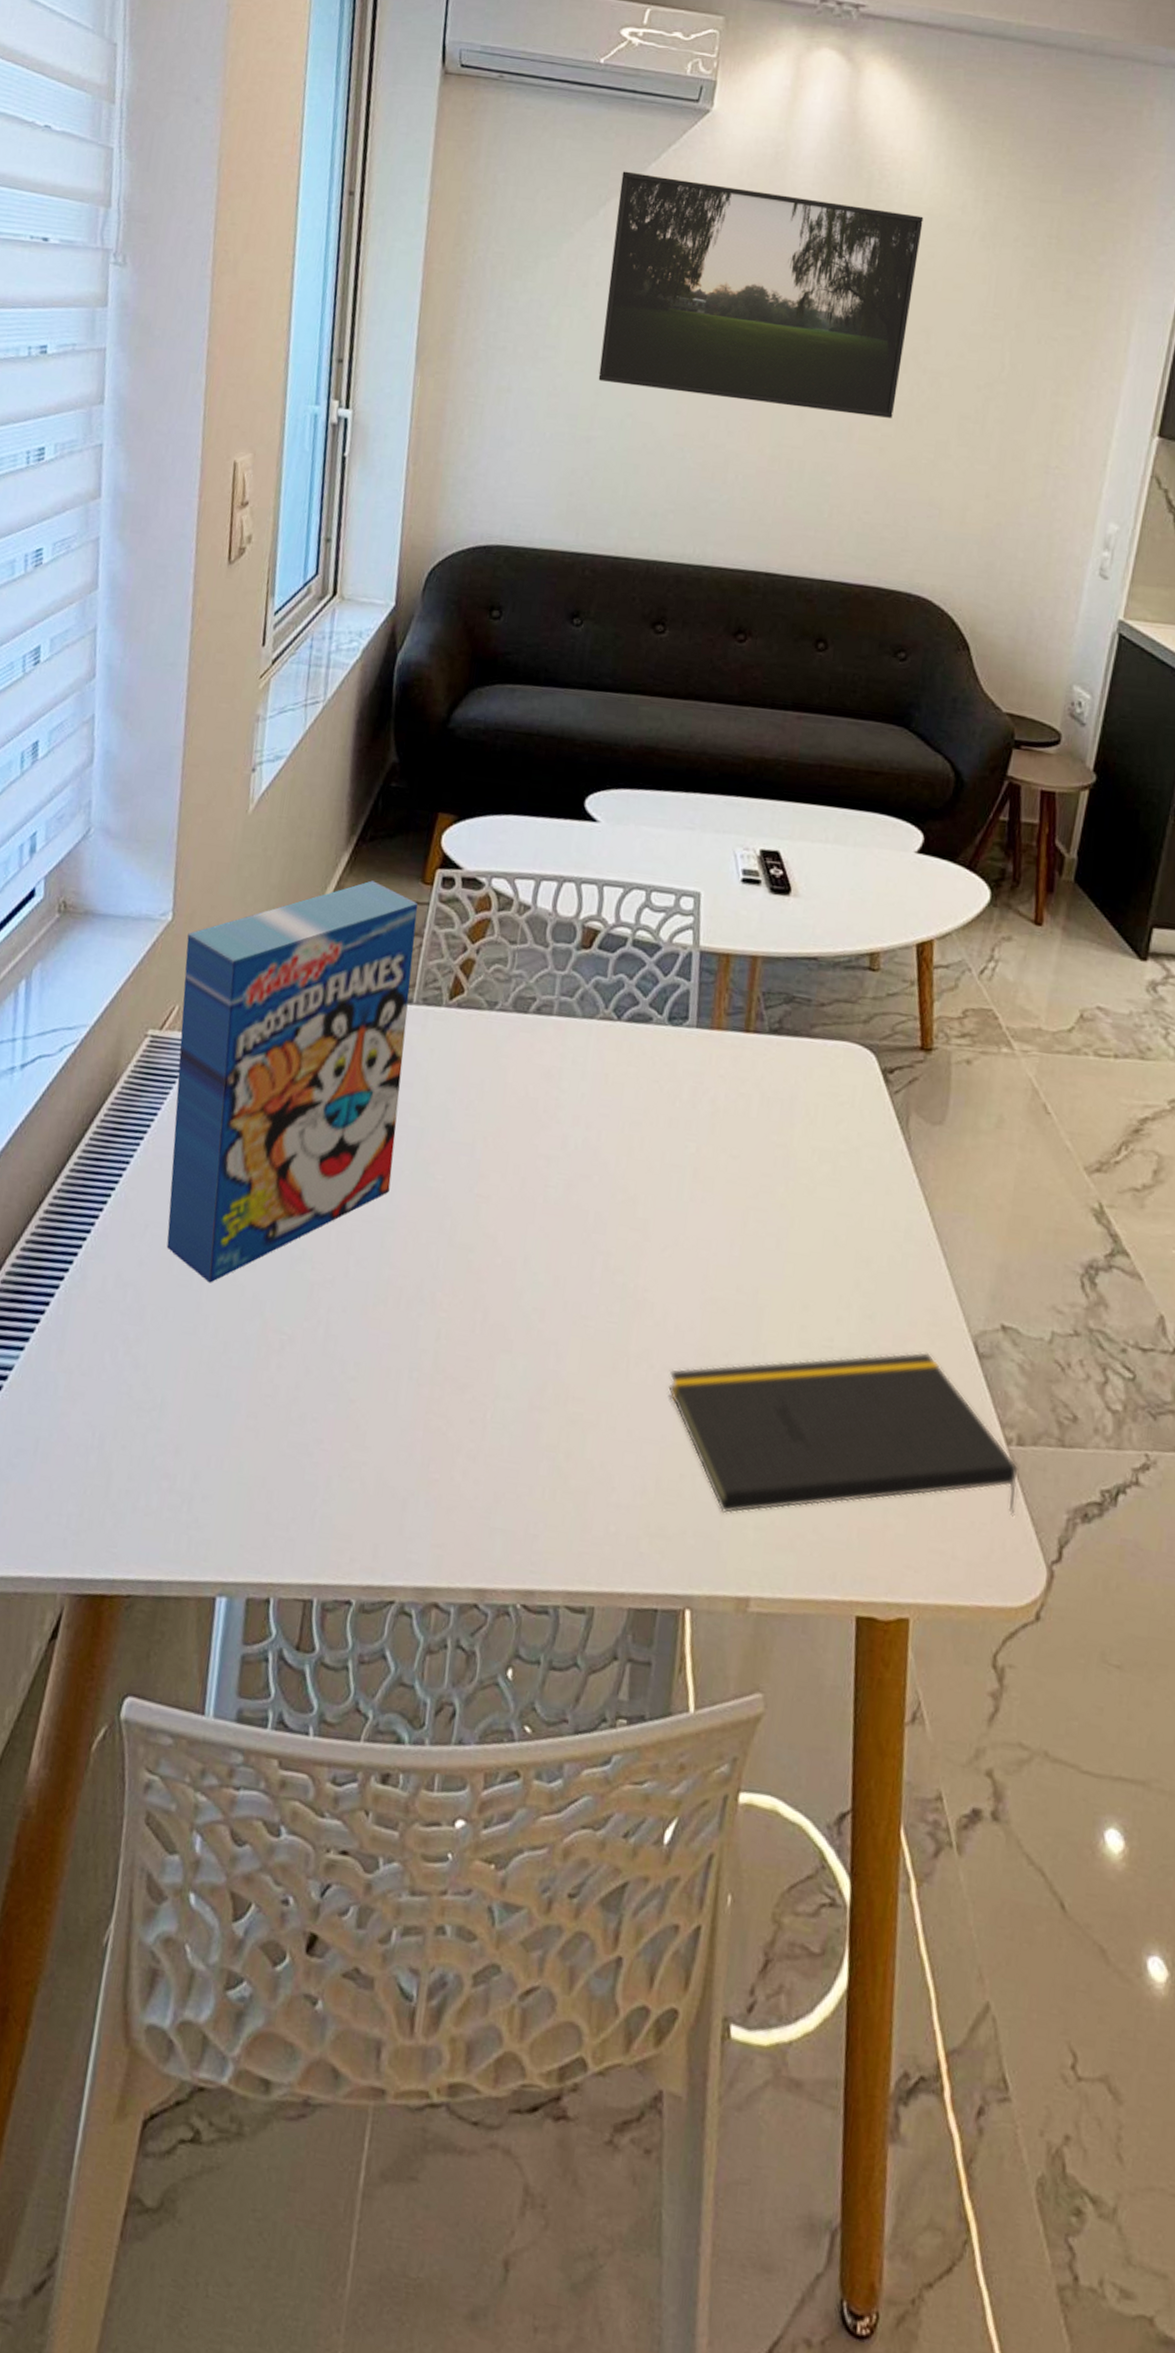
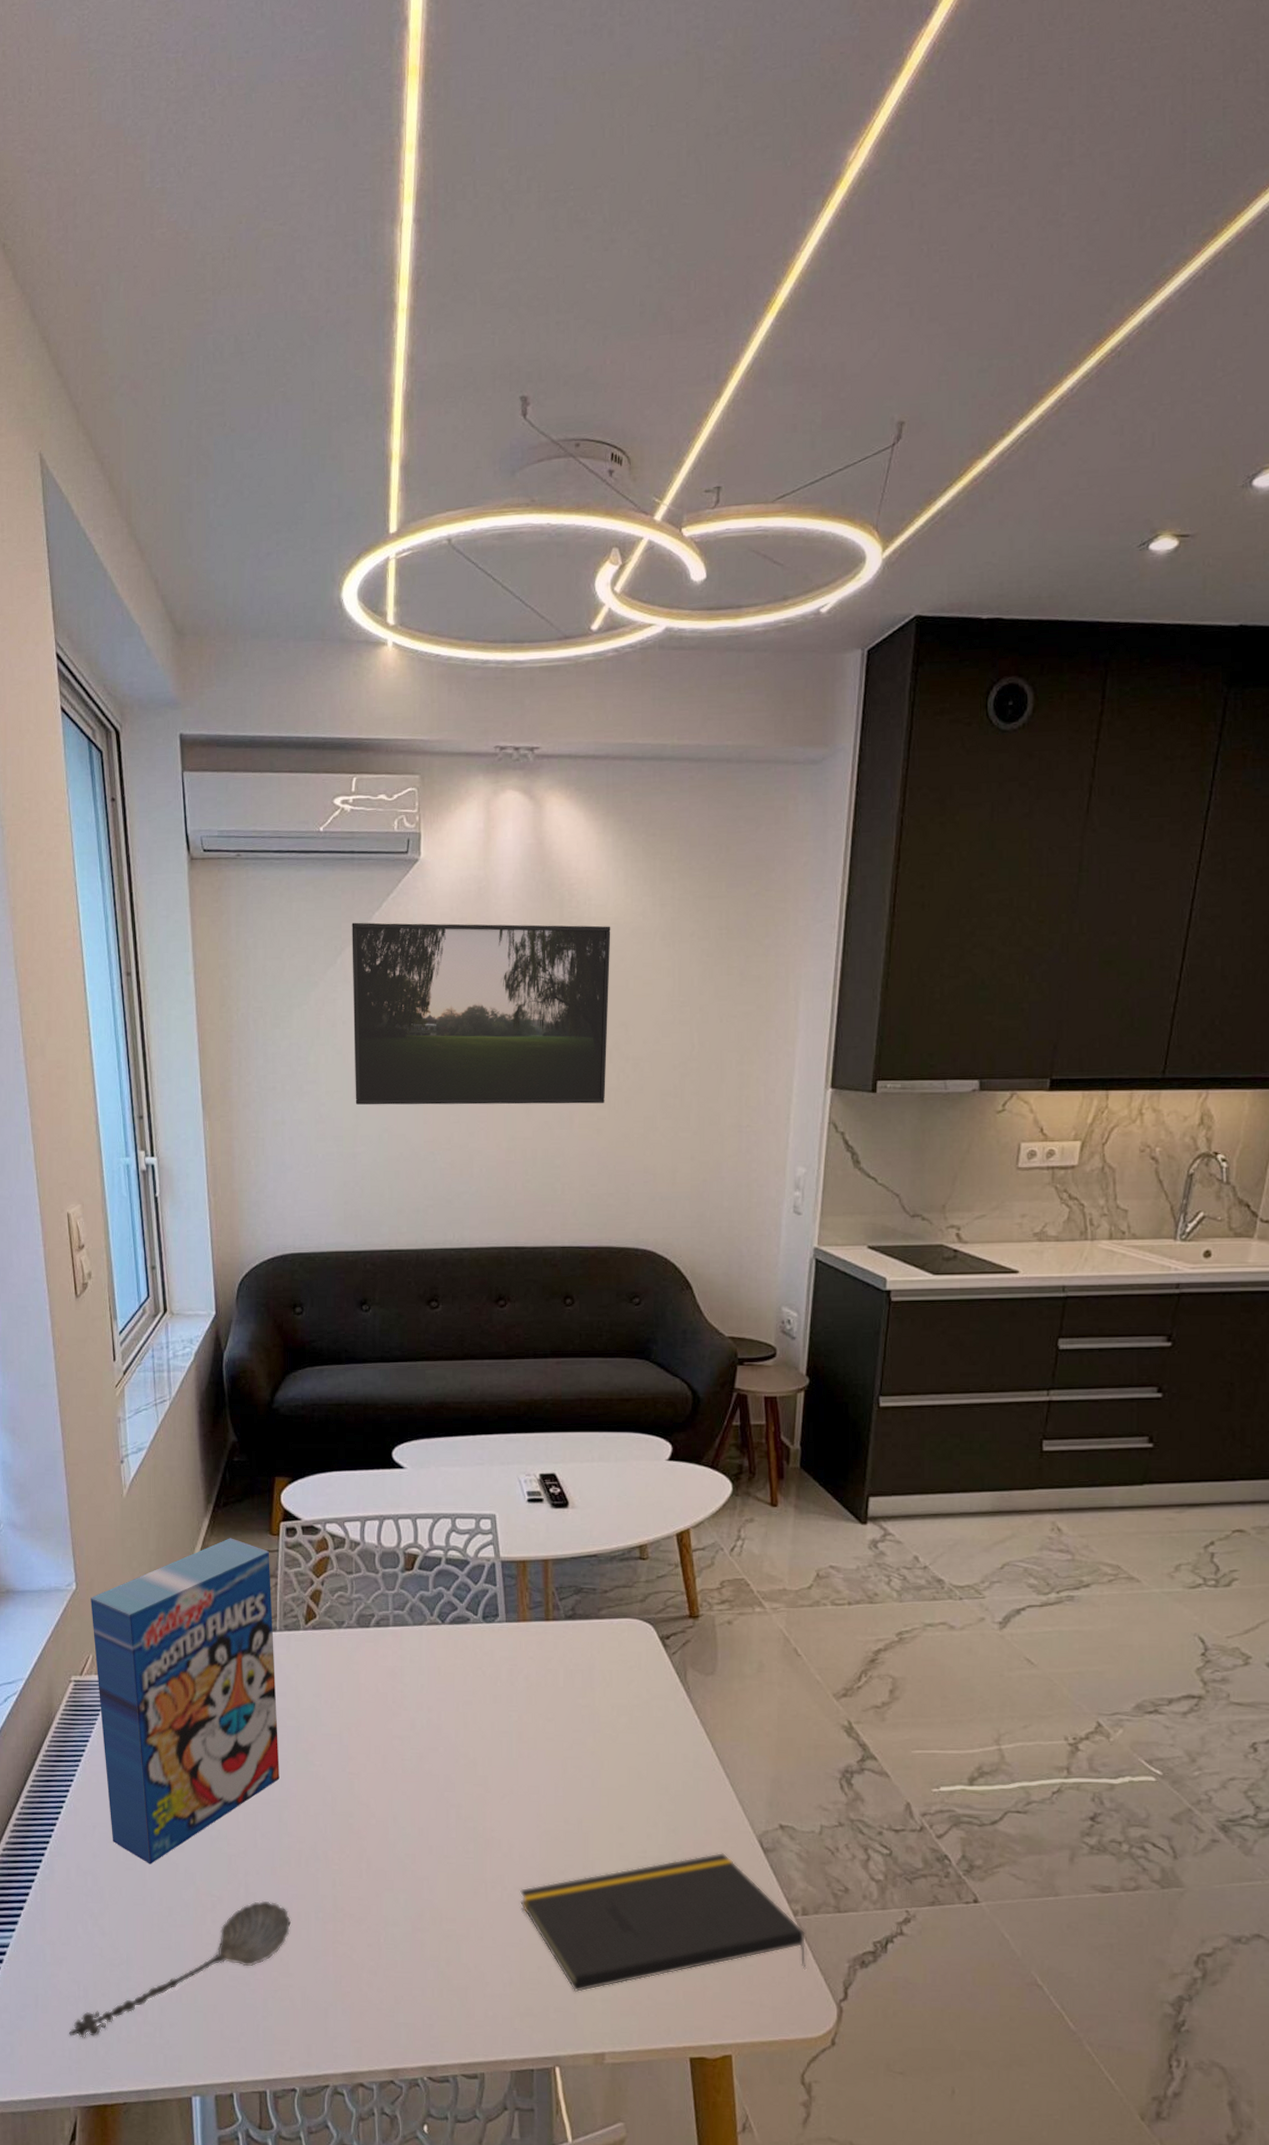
spoon: none [71,1347,377,1503] -> present [69,1900,291,2038]

